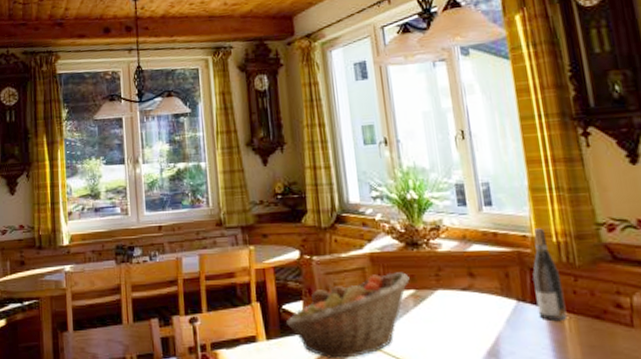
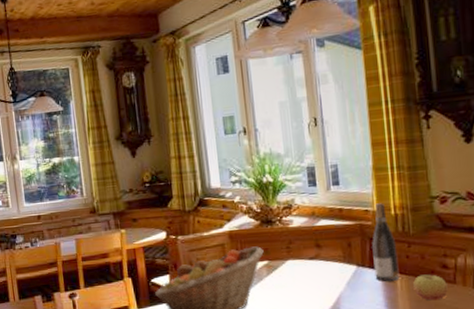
apple: none [583,314,625,347] -> present [413,274,448,301]

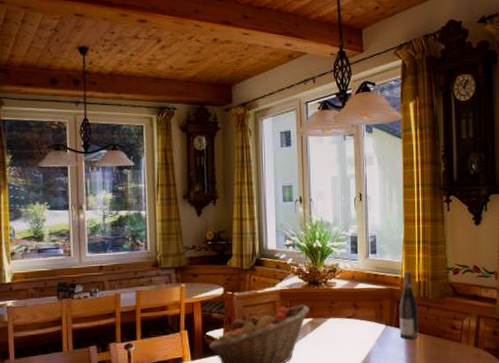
apple: present [413,274,448,301] -> none [429,334,455,357]

